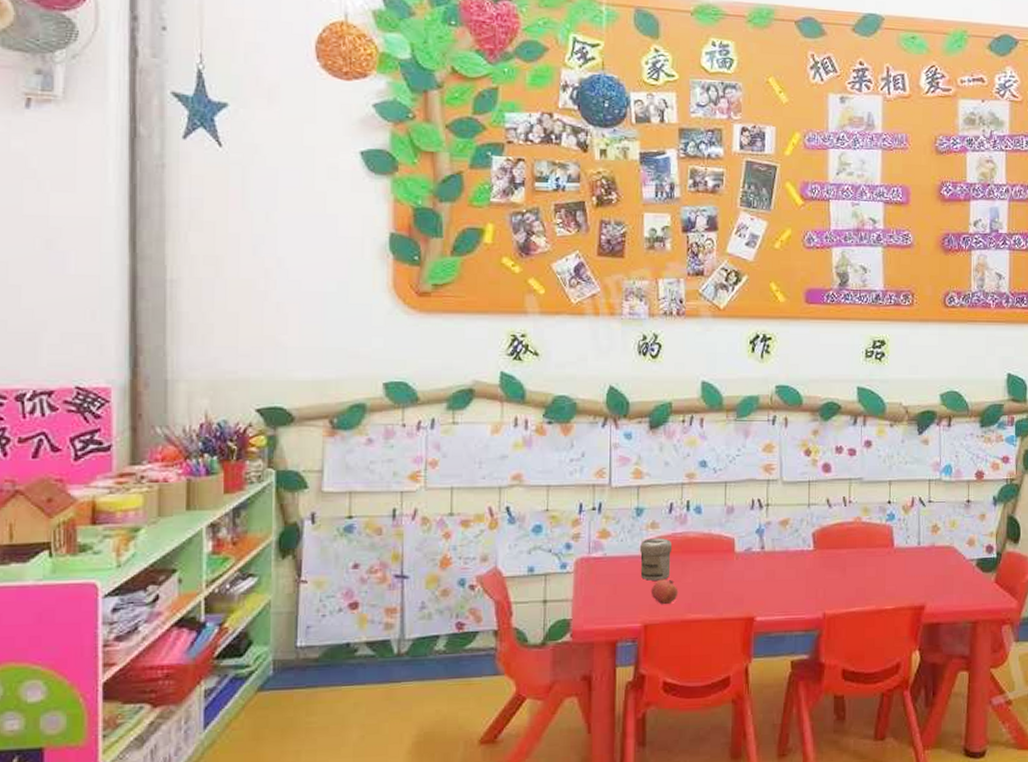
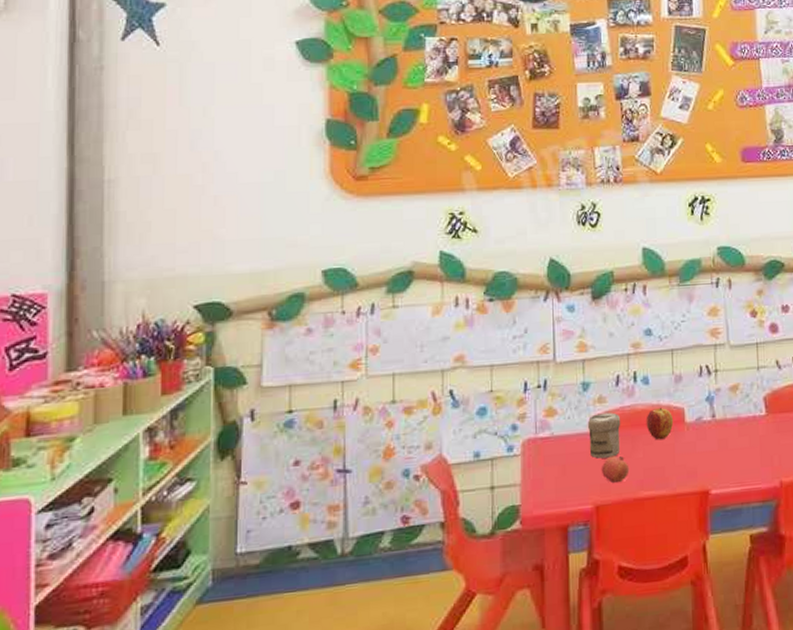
apple: none [696,536,724,567] -> present [646,407,674,440]

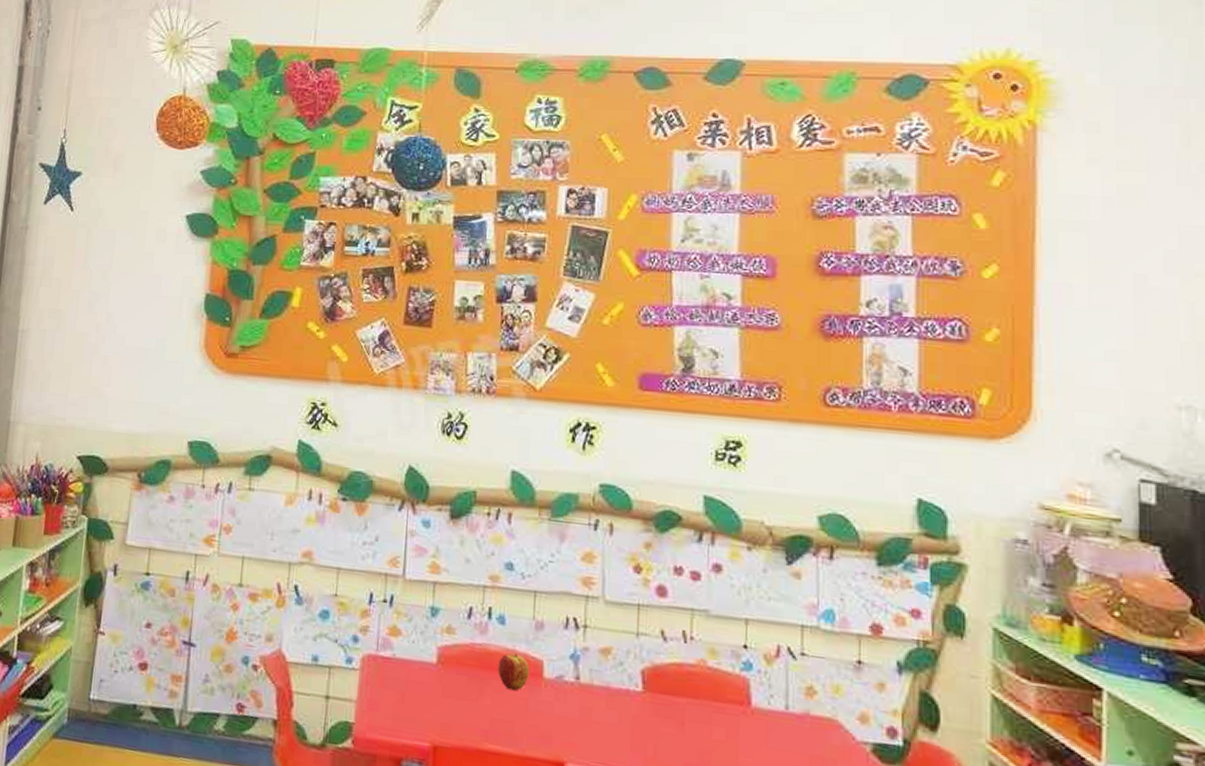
jar: present [587,412,621,459] -> none [432,644,470,697]
pomegranate: present [601,455,630,483] -> none [442,694,475,726]

